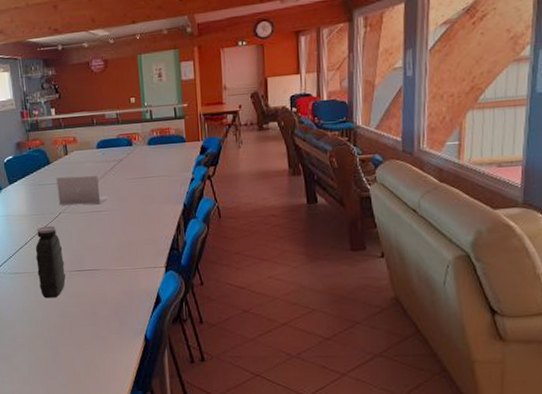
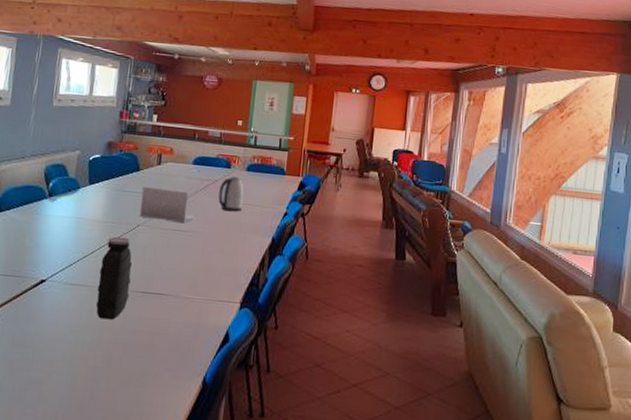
kettle: none [126,153,151,187] -> present [218,177,244,212]

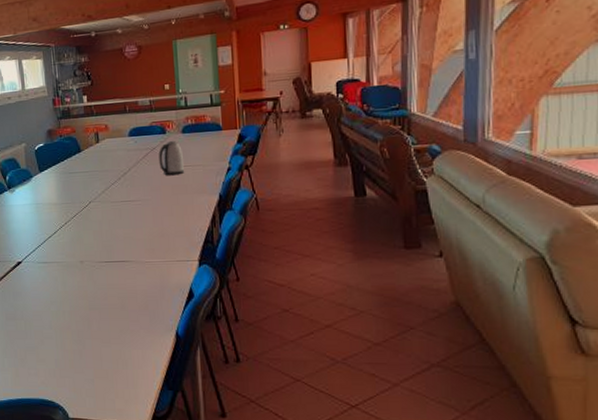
water jug: present [95,236,133,320] -> none [64,215,95,290]
laptop: present [139,187,195,224] -> none [87,164,140,195]

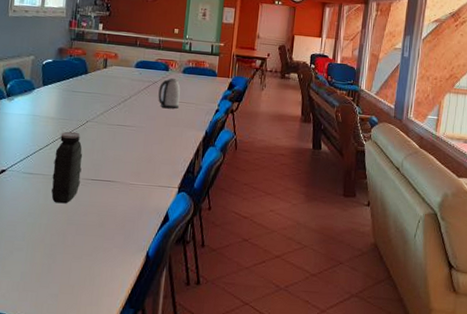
water jug: none [64,215,95,290] -> present [51,131,83,204]

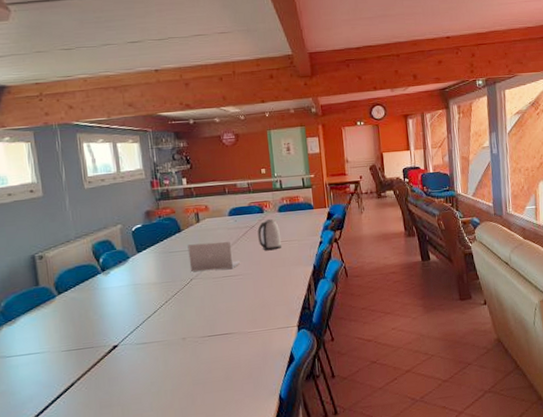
water jug: present [51,131,83,204] -> none [165,292,198,367]
laptop: none [88,88,137,120] -> present [187,241,241,272]

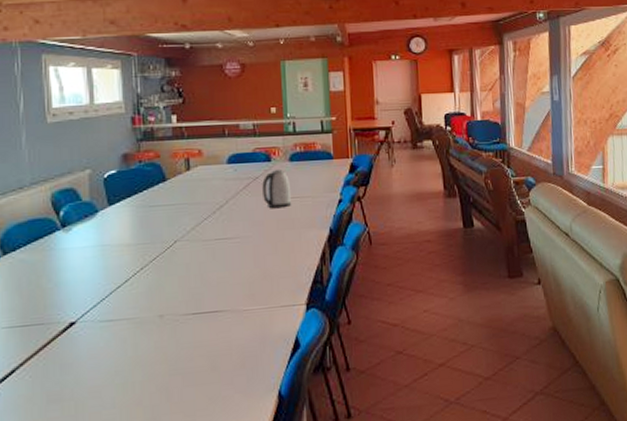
laptop: present [187,241,241,272] -> none [173,195,239,232]

